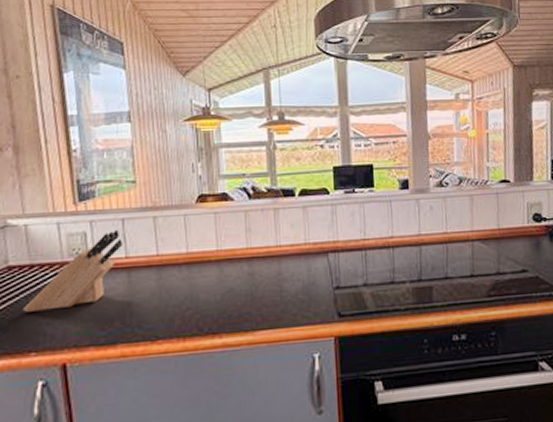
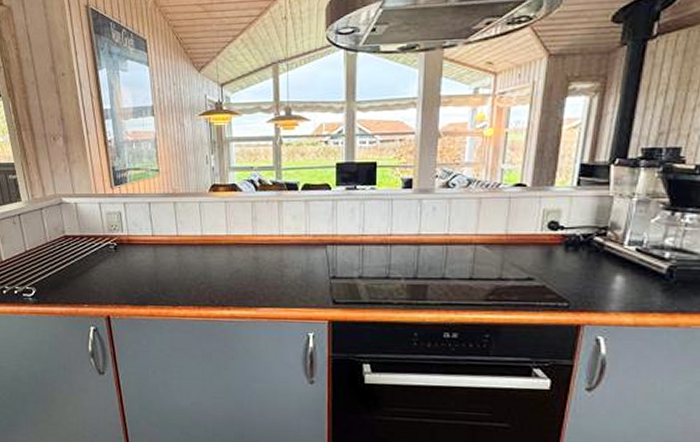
knife block: present [22,229,122,312] -> none [77,211,149,273]

